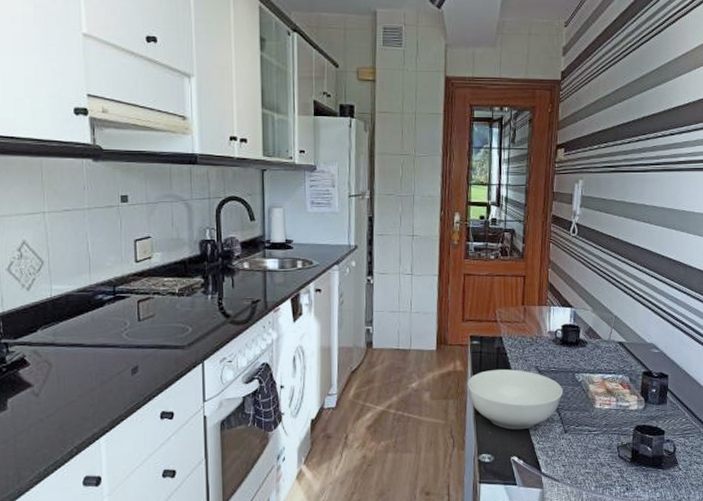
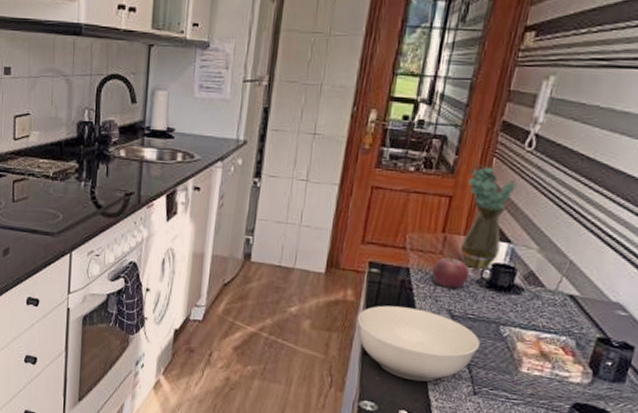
fruit: none [519,322,546,349] -> present [431,254,469,289]
vase: none [534,246,569,331] -> present [460,160,517,270]

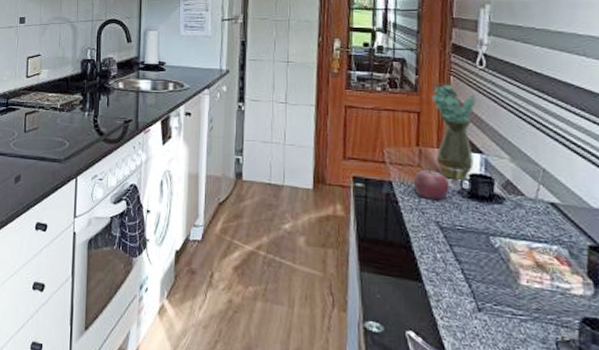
bowl: present [357,305,481,382] -> none [349,219,474,299]

